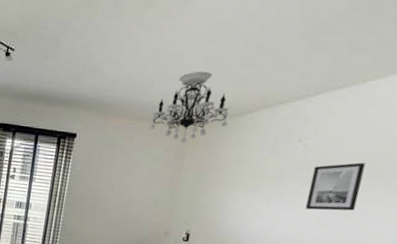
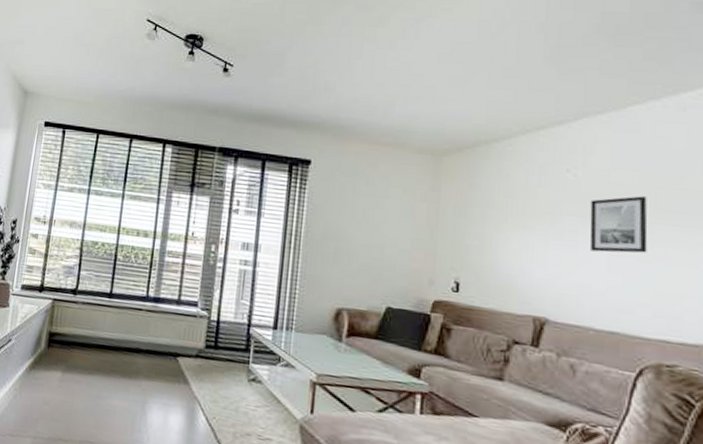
chandelier: present [149,71,229,142] -> none [395,92,484,171]

